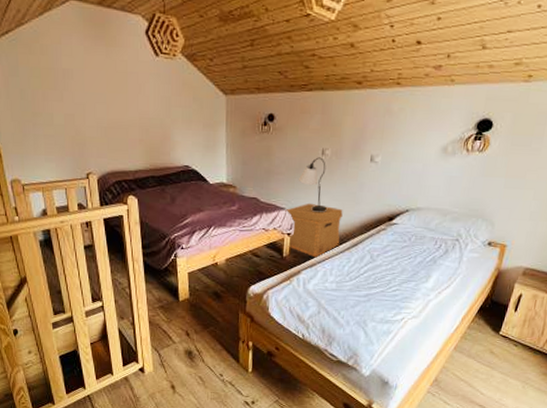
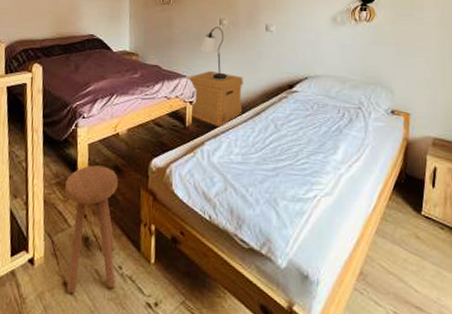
stool: none [168,292,218,395] -> present [65,165,118,294]

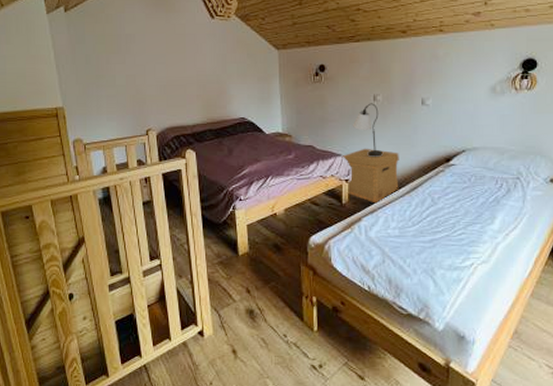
stool: present [65,165,118,294] -> none [228,245,282,360]

